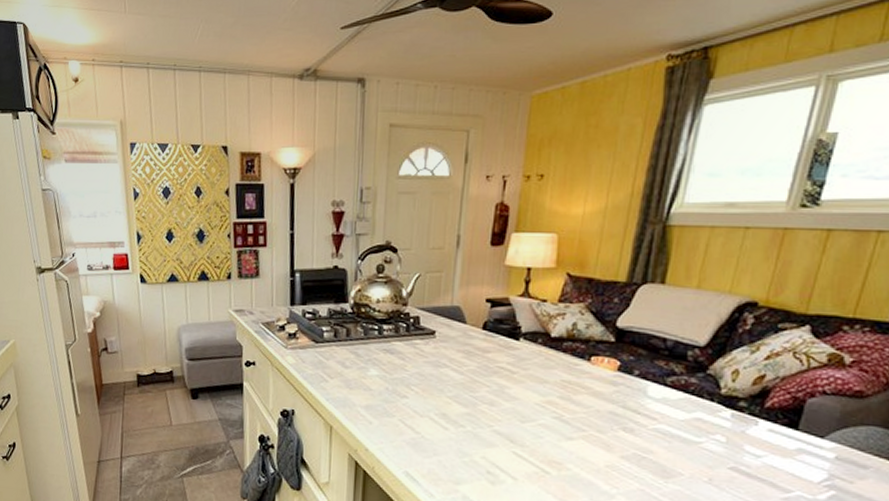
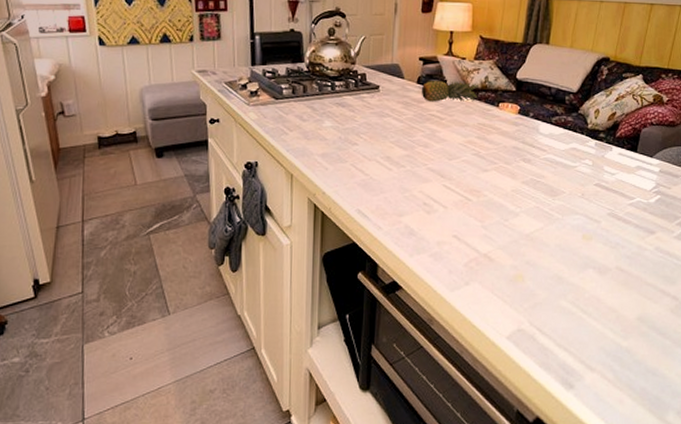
fruit: none [487,327,565,354] -> present [421,80,480,102]

